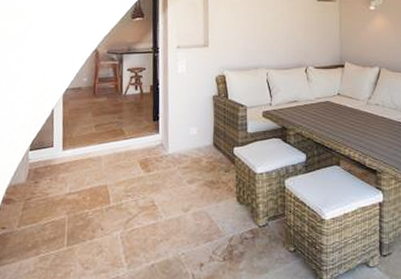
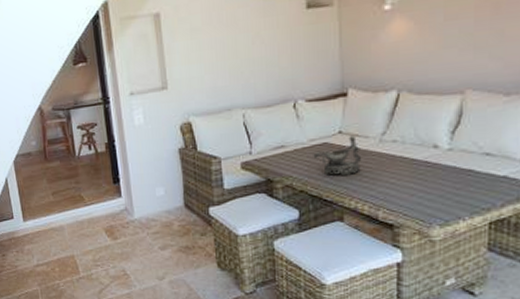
decorative bowl: none [318,97,354,128] -> present [313,134,362,175]

